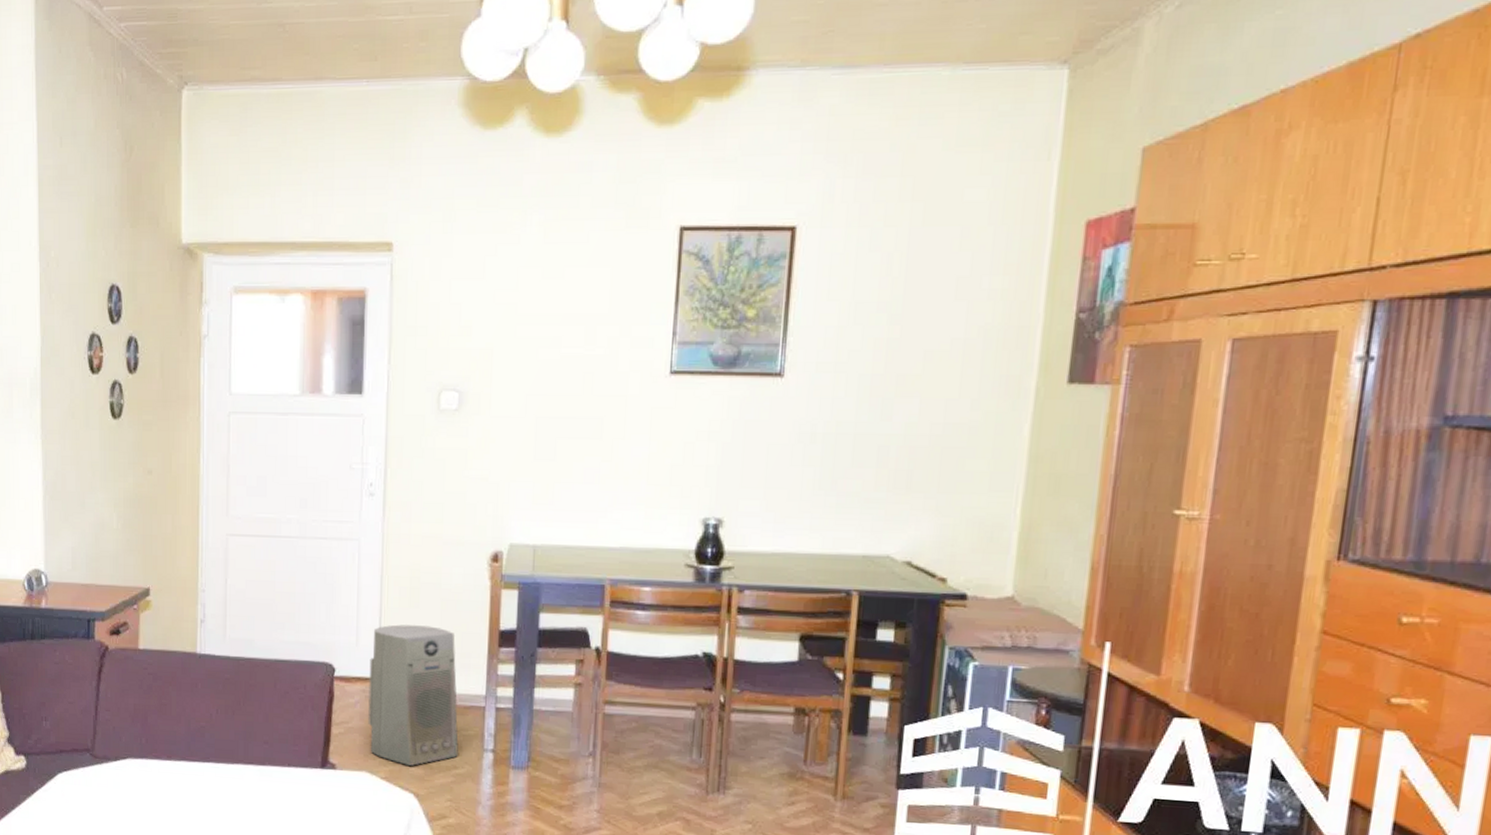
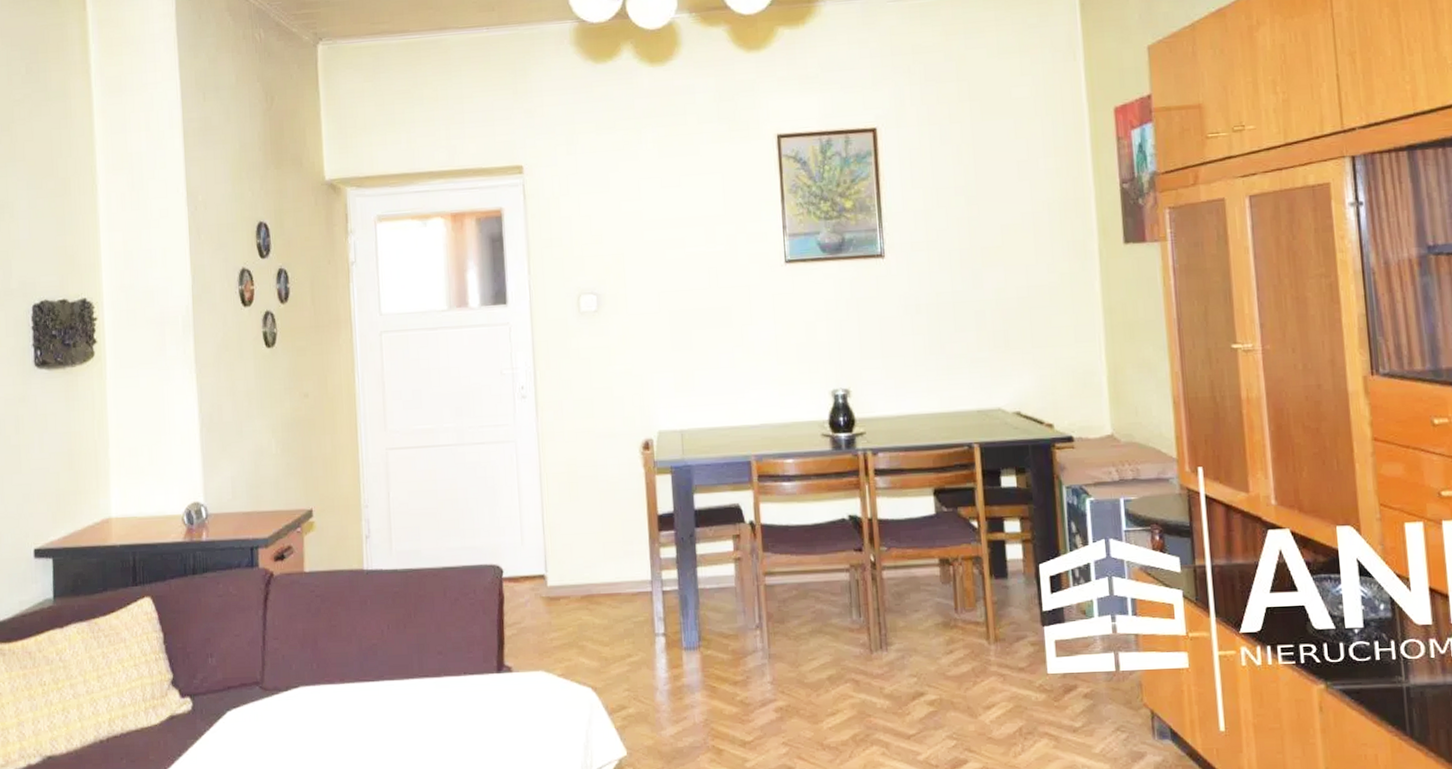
air purifier: present [368,624,459,766] -> none [536,518,631,659]

